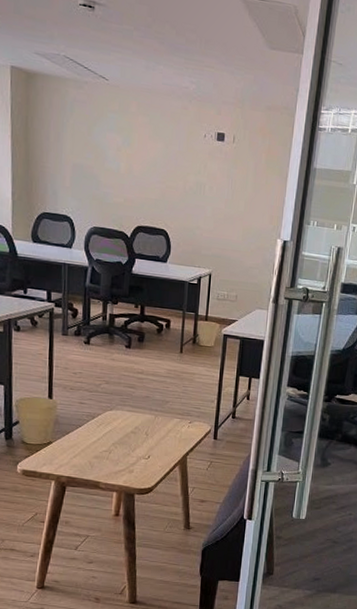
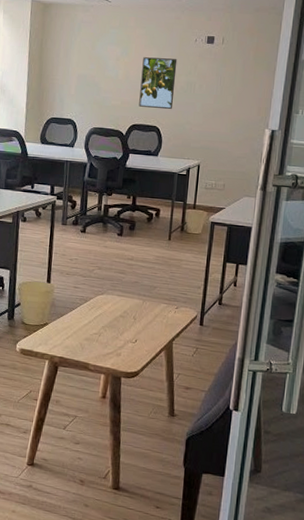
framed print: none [144,149,186,212] -> present [139,57,178,110]

